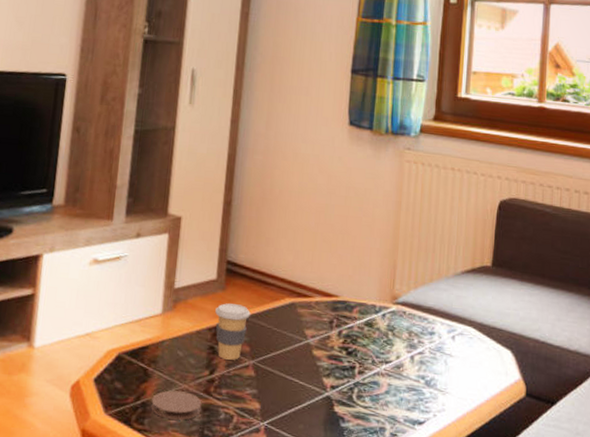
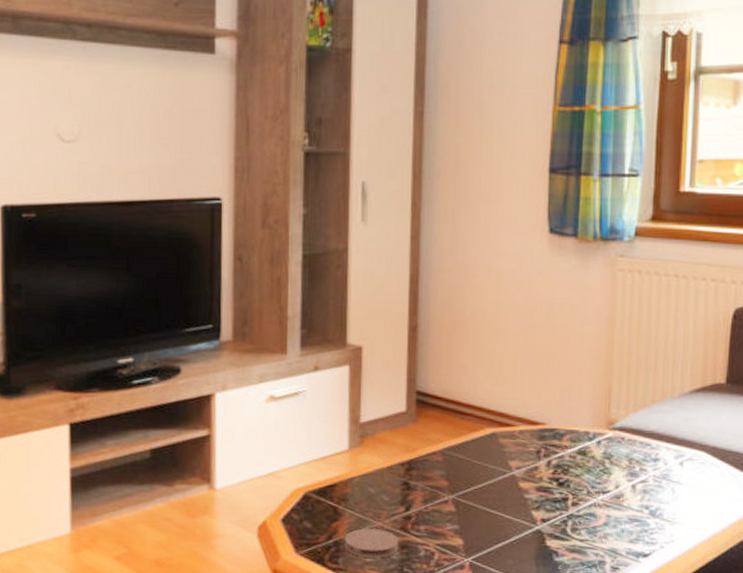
coffee cup: present [215,303,250,360] -> none [407,436,446,496]

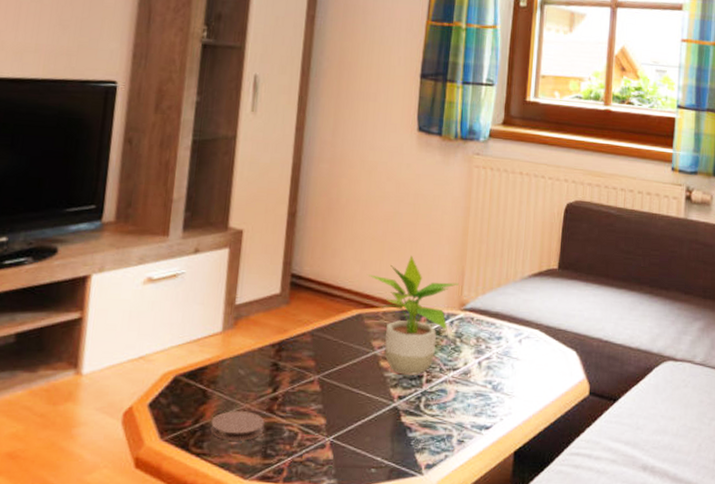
potted plant: none [501,370,605,498] -> present [369,255,459,375]

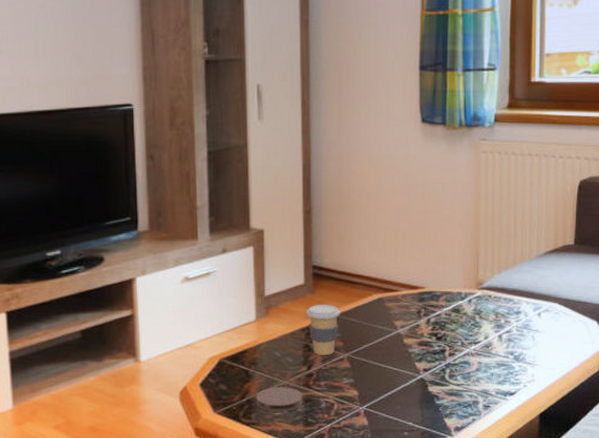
coffee cup: none [279,318,316,376] -> present [306,305,340,355]
potted plant: present [369,255,459,375] -> none [385,241,474,350]

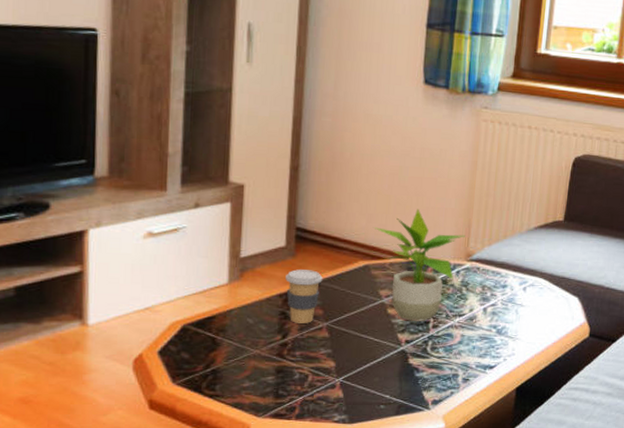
coaster: present [256,387,303,412] -> none [222,356,275,383]
potted plant: none [385,241,474,350] -> present [375,208,465,321]

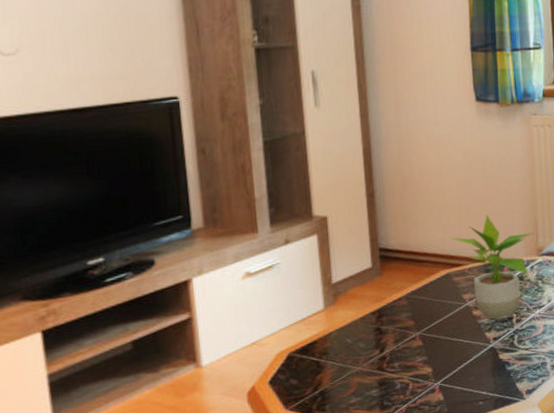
coffee cup: present [286,269,323,324] -> none [376,285,410,337]

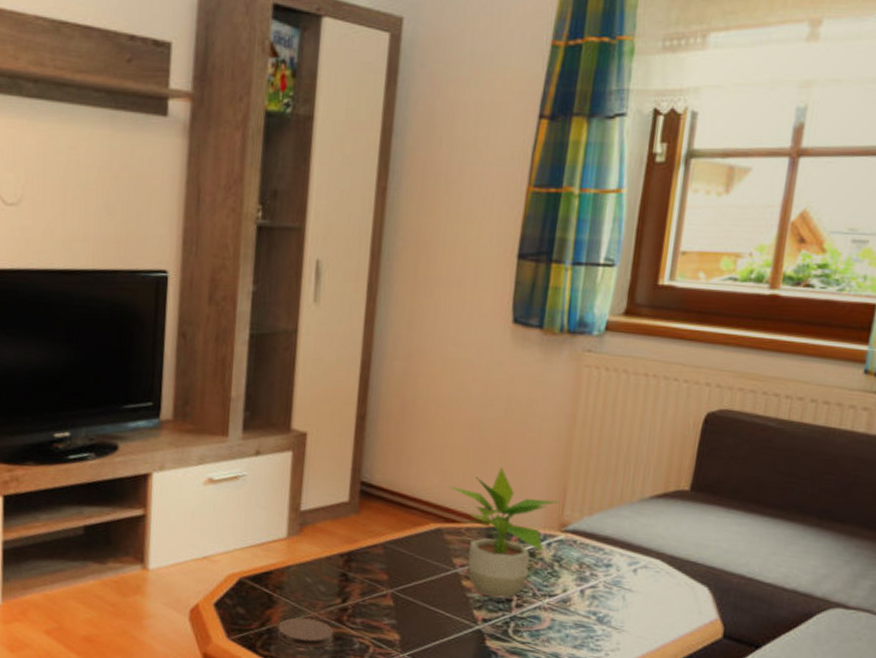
coaster: none [329,373,378,401] -> present [277,617,334,649]

